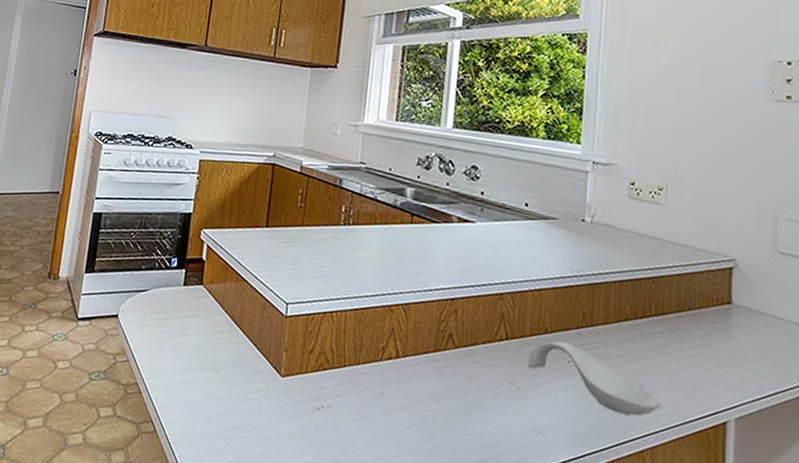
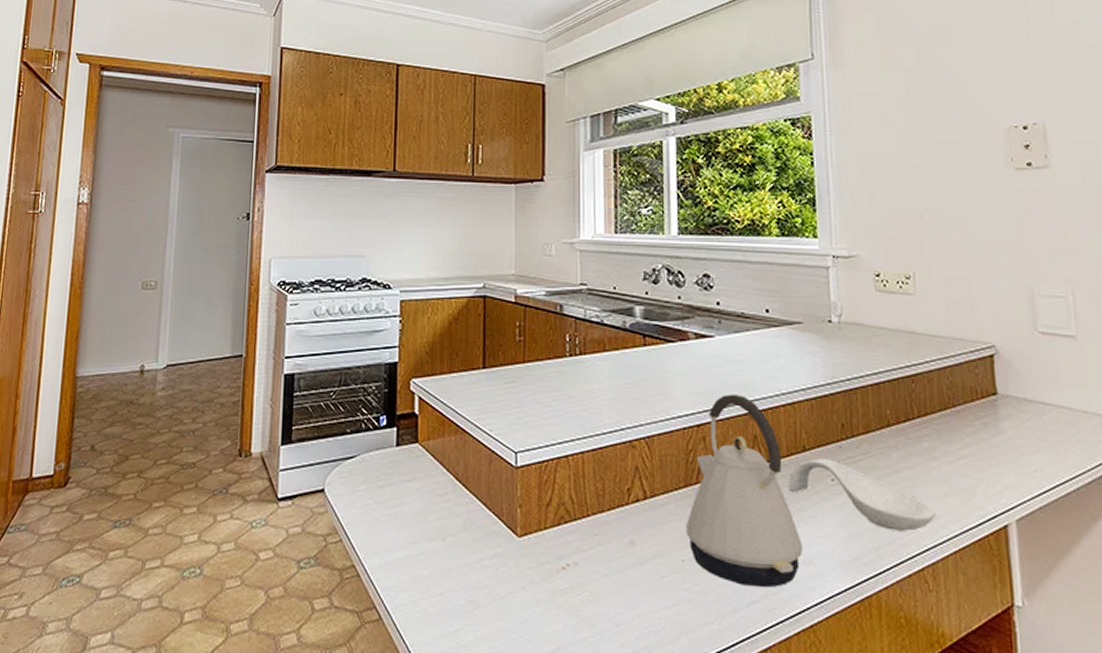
kettle: none [431,274,535,450] -> present [686,394,803,588]

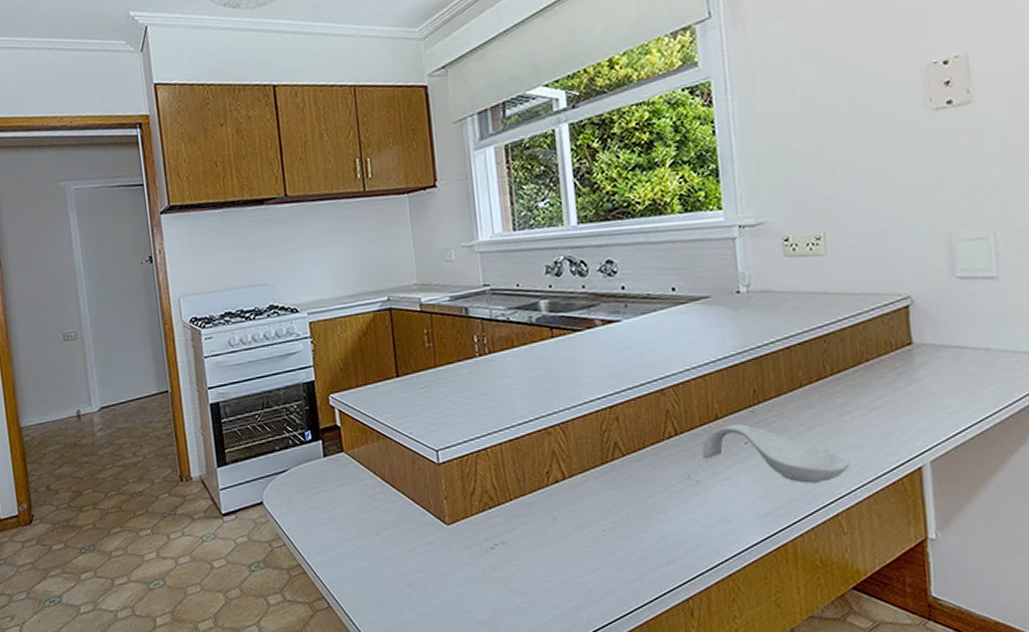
kettle: present [686,394,803,588] -> none [605,373,719,547]

